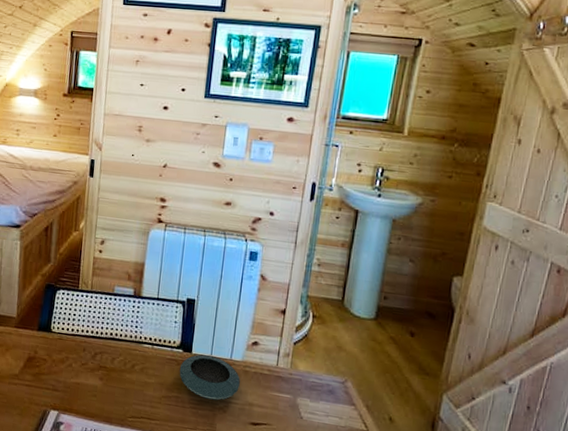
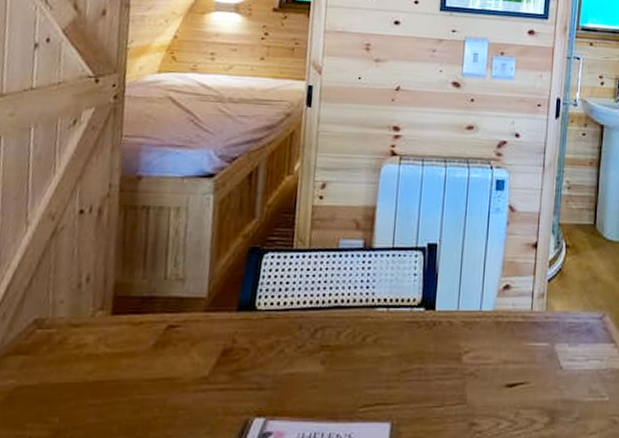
saucer: present [179,354,240,401] -> none [421,309,492,365]

